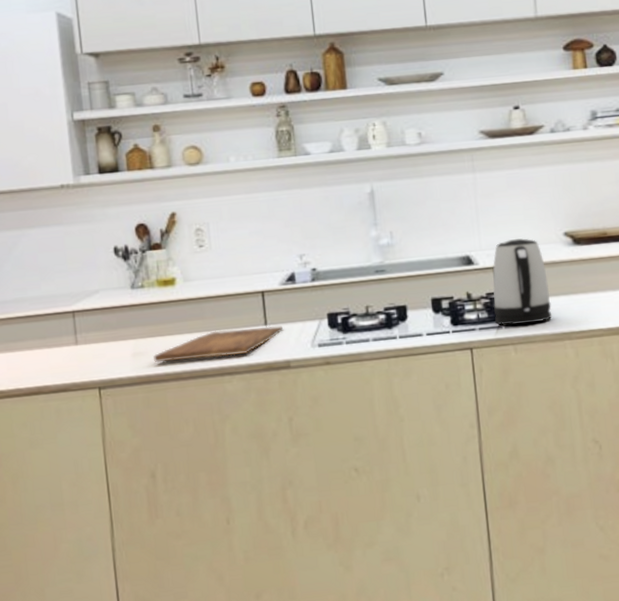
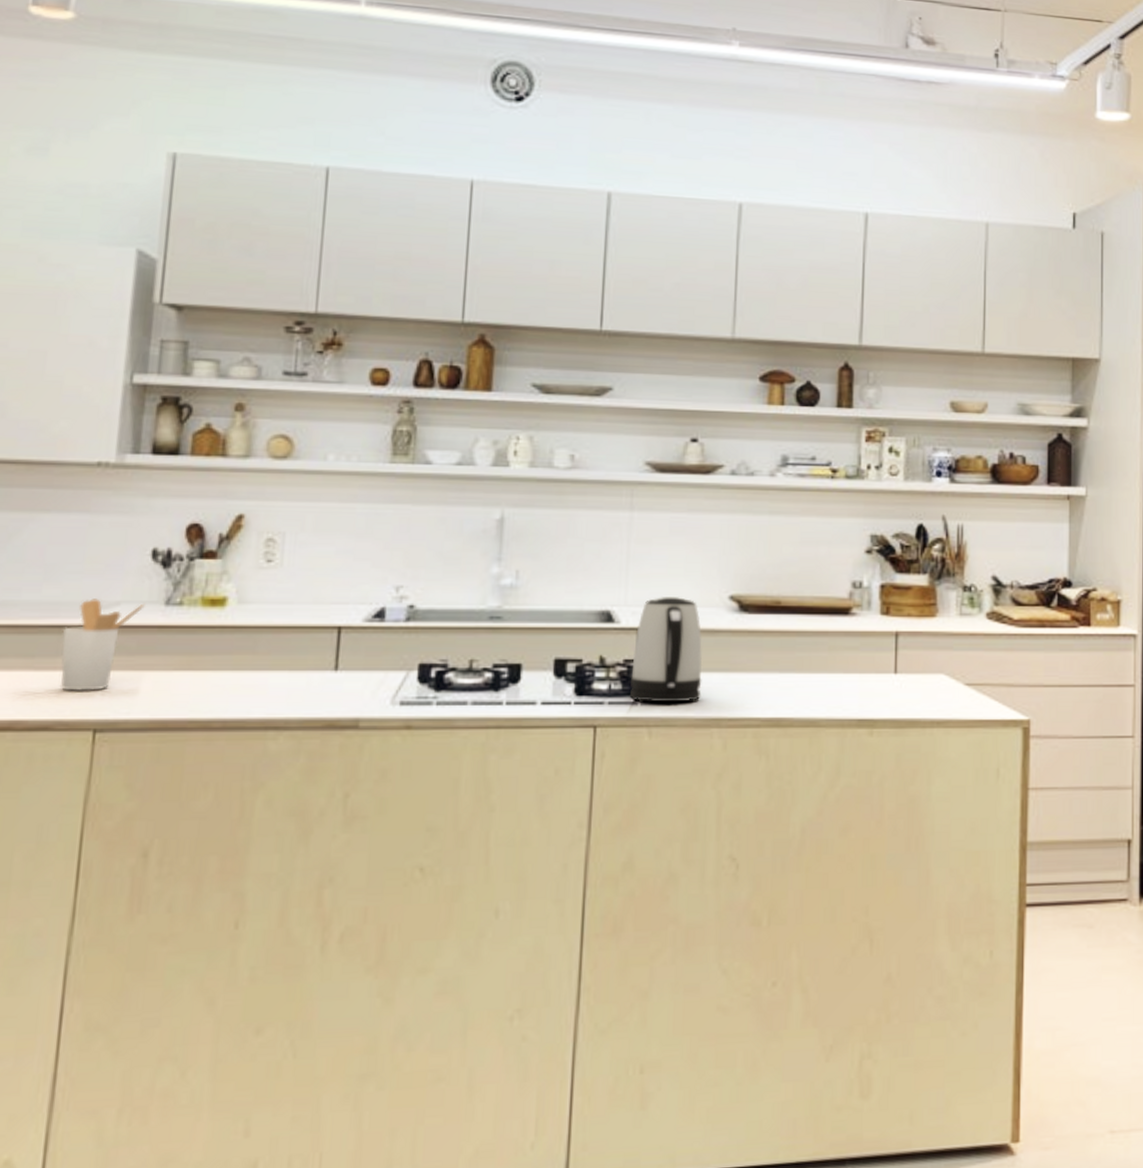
utensil holder: none [61,289,117,361] -> present [61,598,145,691]
cutting board: present [153,326,283,363] -> none [177,671,357,705]

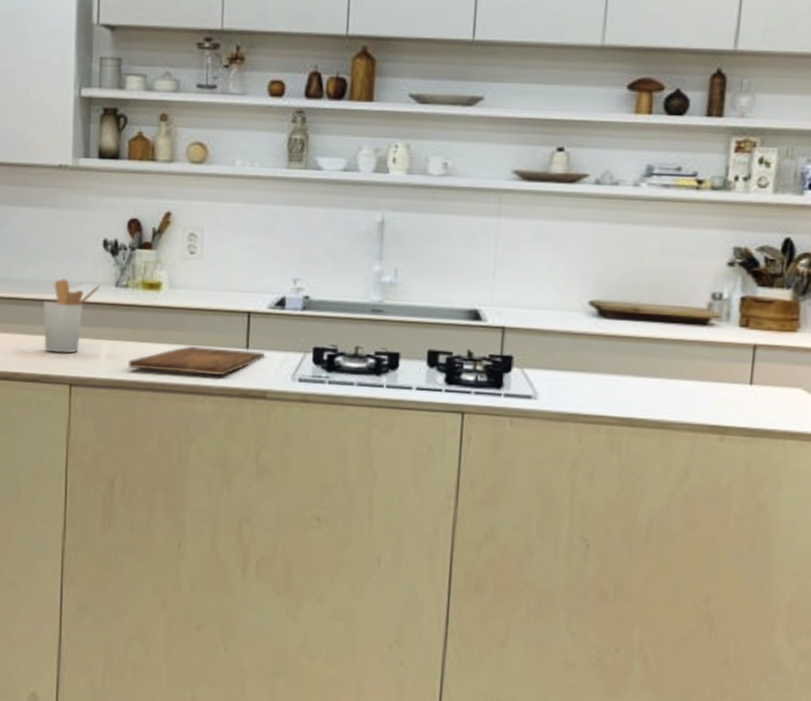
cutting board: none [177,671,357,705] -> present [128,345,264,375]
kettle: present [630,597,703,703] -> none [494,299,562,397]

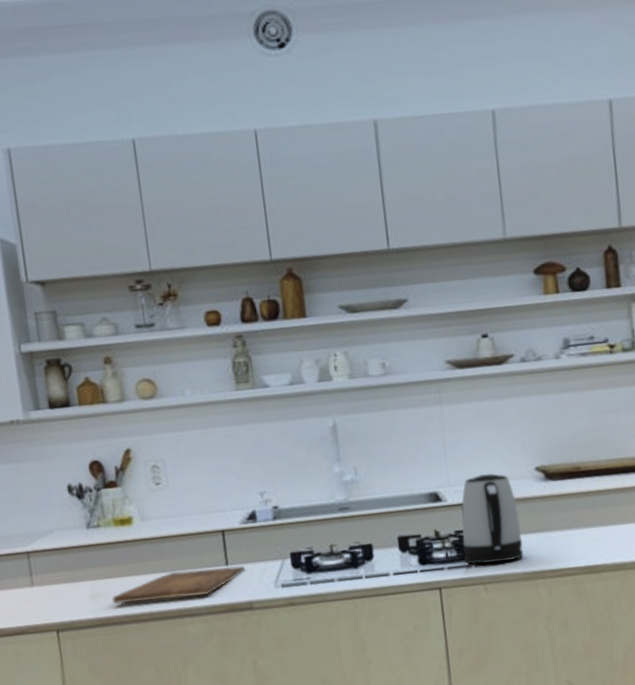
utensil holder: present [43,279,101,353] -> none [16,529,72,603]
kettle: none [494,299,562,397] -> present [461,473,524,565]

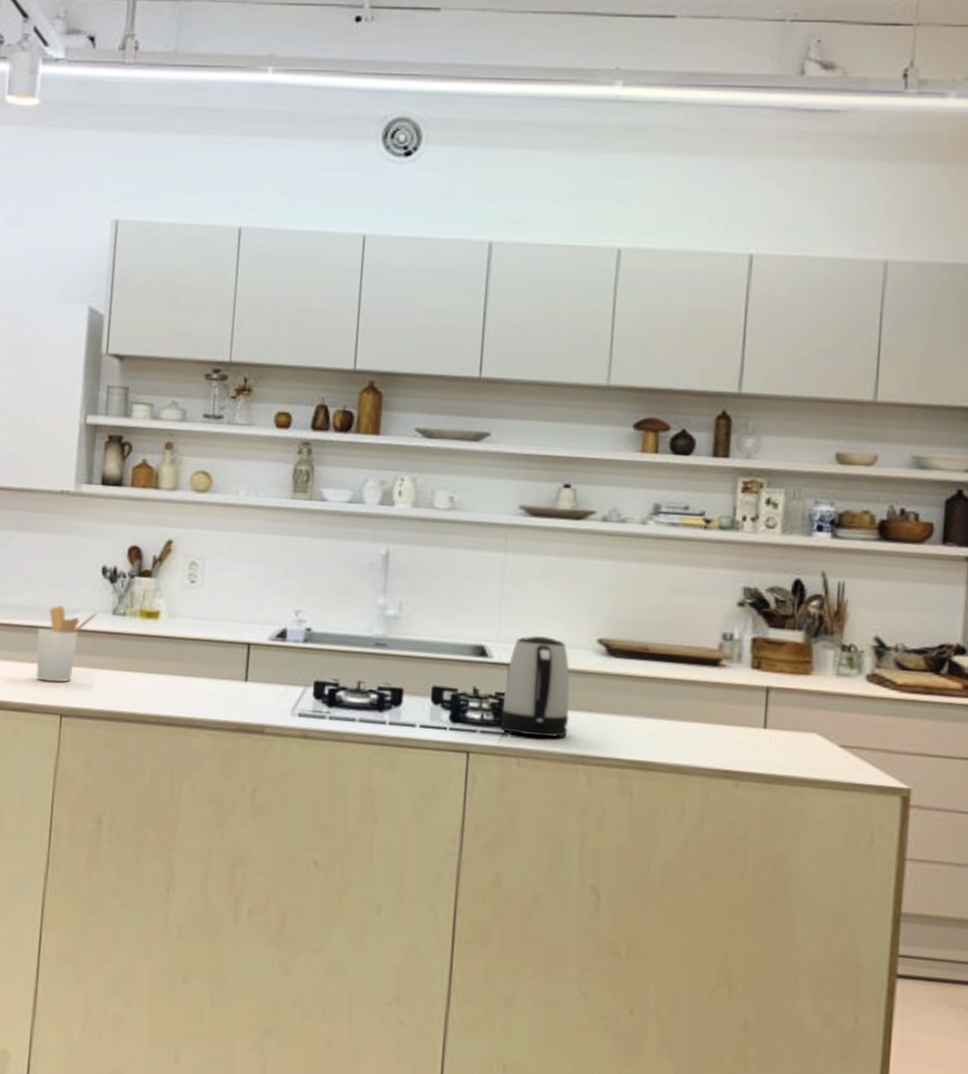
utensil holder: none [16,529,72,603] -> present [36,605,97,682]
cutting board: present [112,566,245,604] -> none [122,677,263,708]

